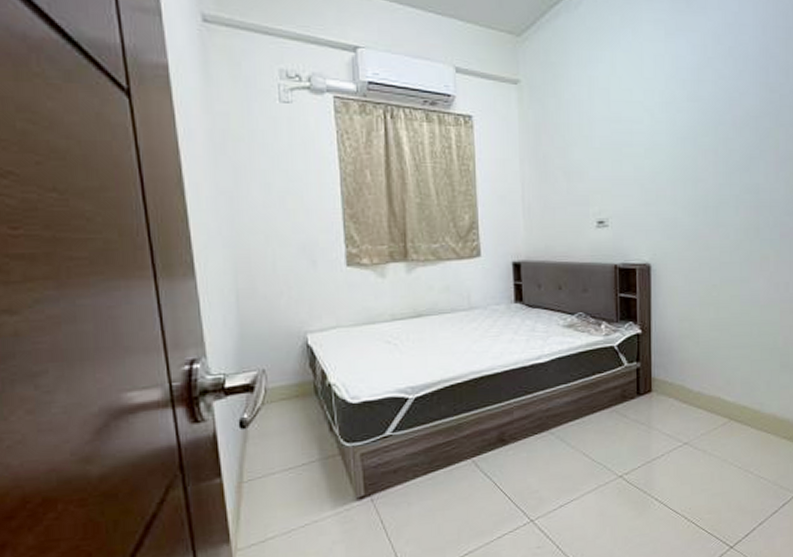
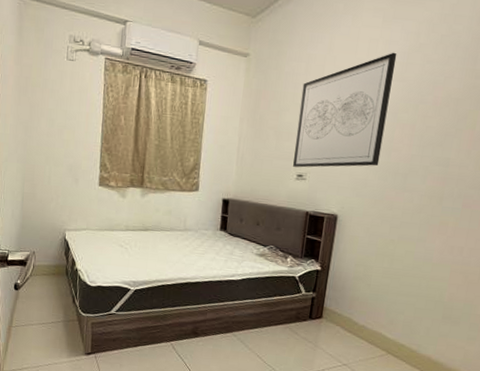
wall art: none [588,68,687,212] -> present [293,52,397,168]

